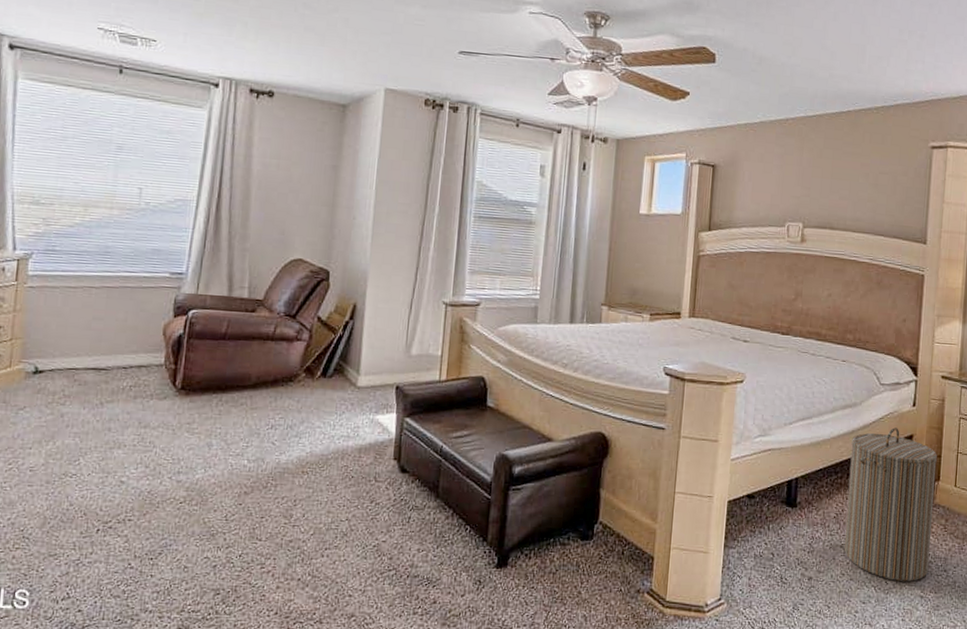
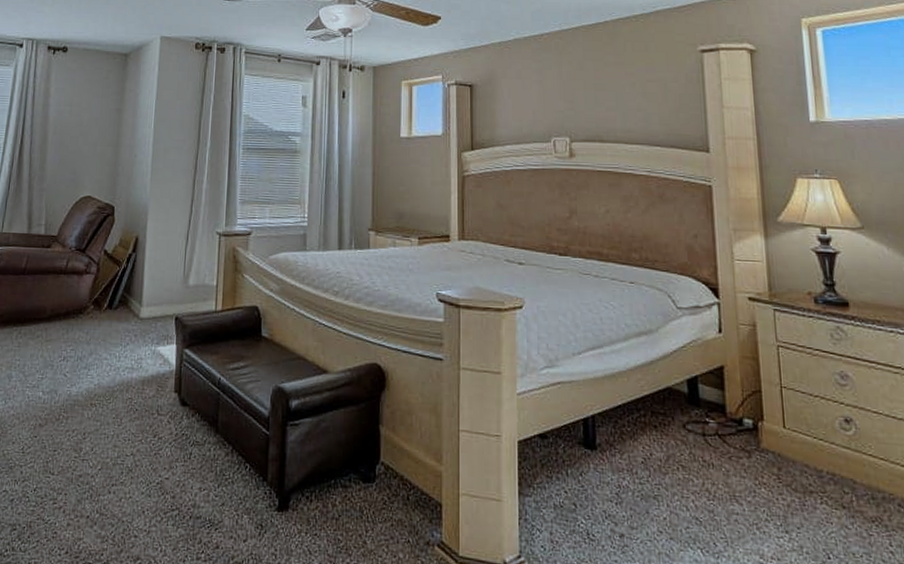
laundry hamper: present [844,427,937,581] -> none [652,357,766,544]

